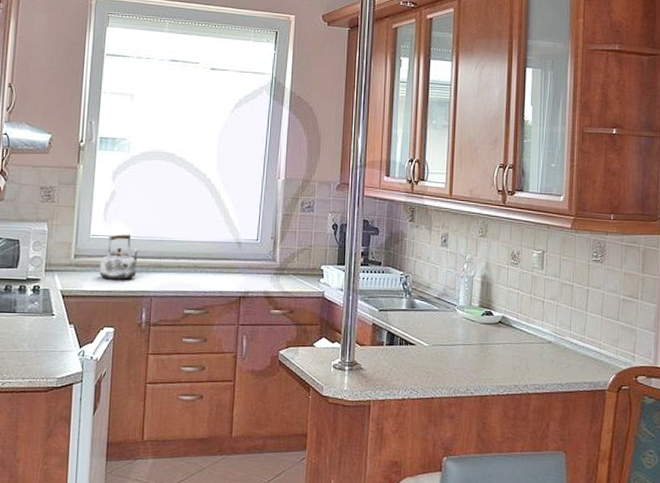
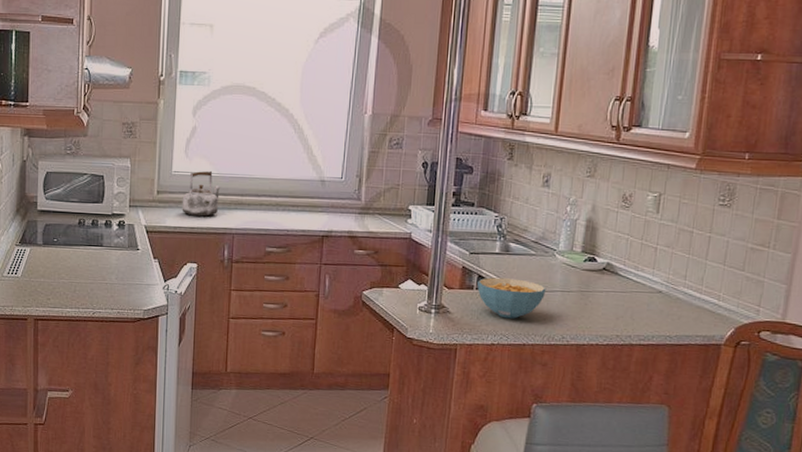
cereal bowl: none [387,333,450,373] -> present [477,277,547,319]

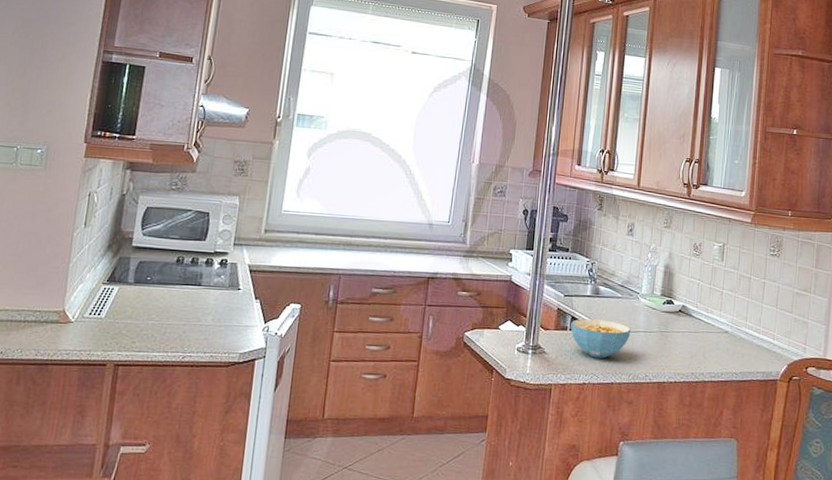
kettle: present [182,170,221,217] -> none [289,211,331,257]

